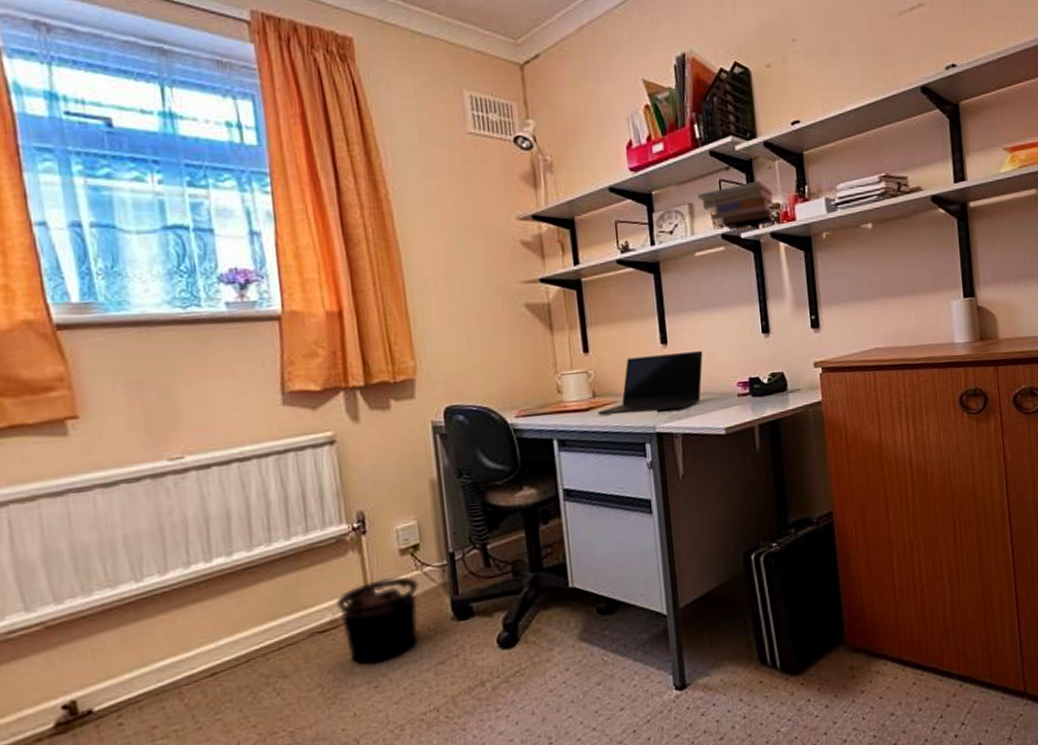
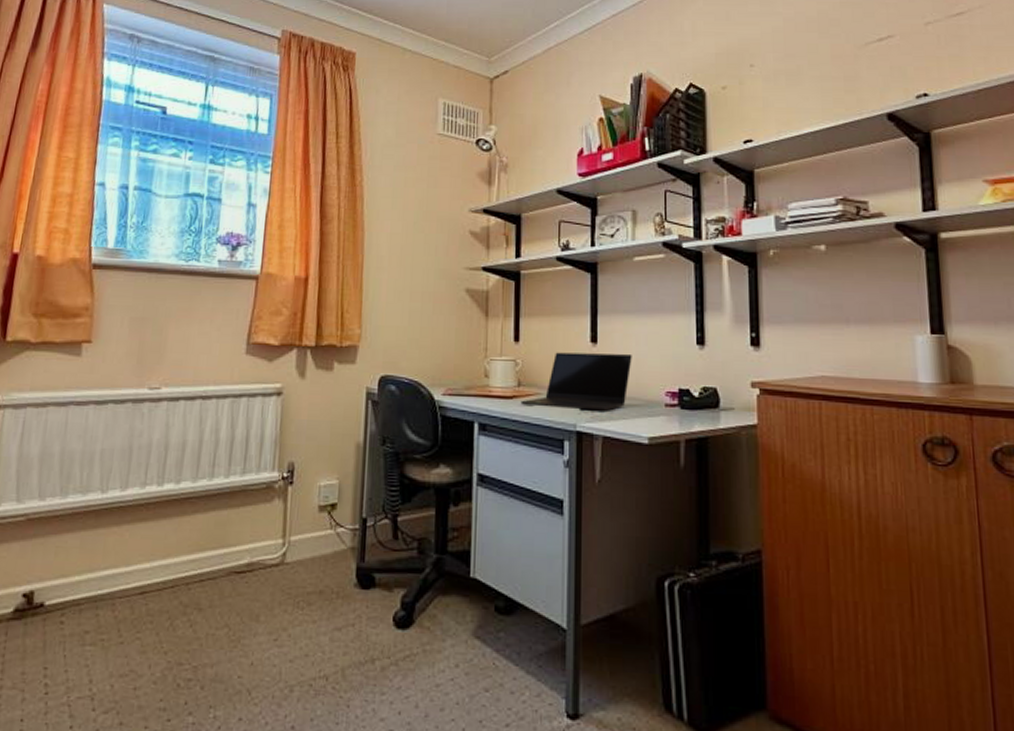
trash bin: present [336,576,419,666] -> none [256,531,330,617]
books: present [697,180,775,230] -> none [641,194,720,239]

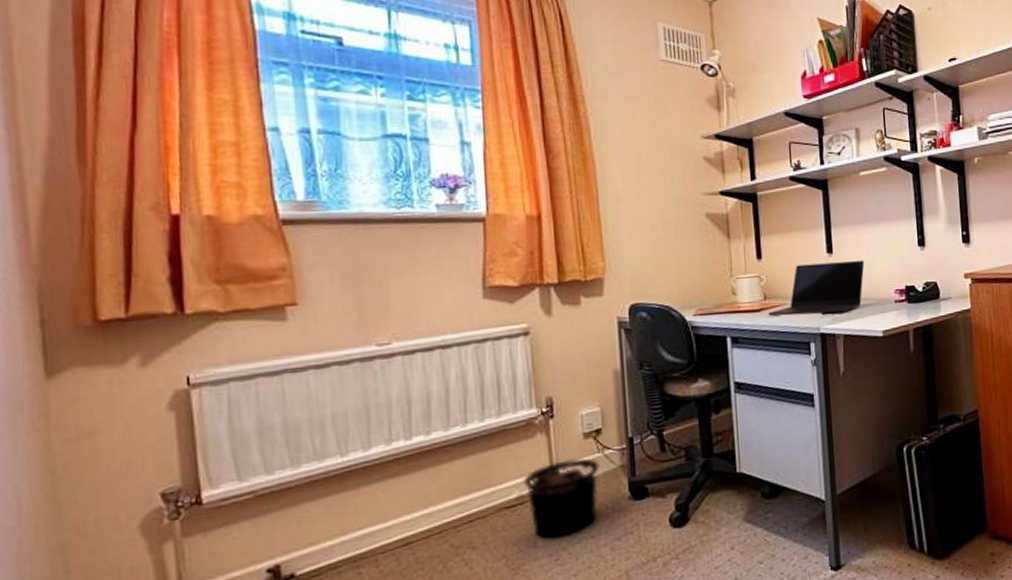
trash bin: none [256,531,330,617] -> present [524,457,600,540]

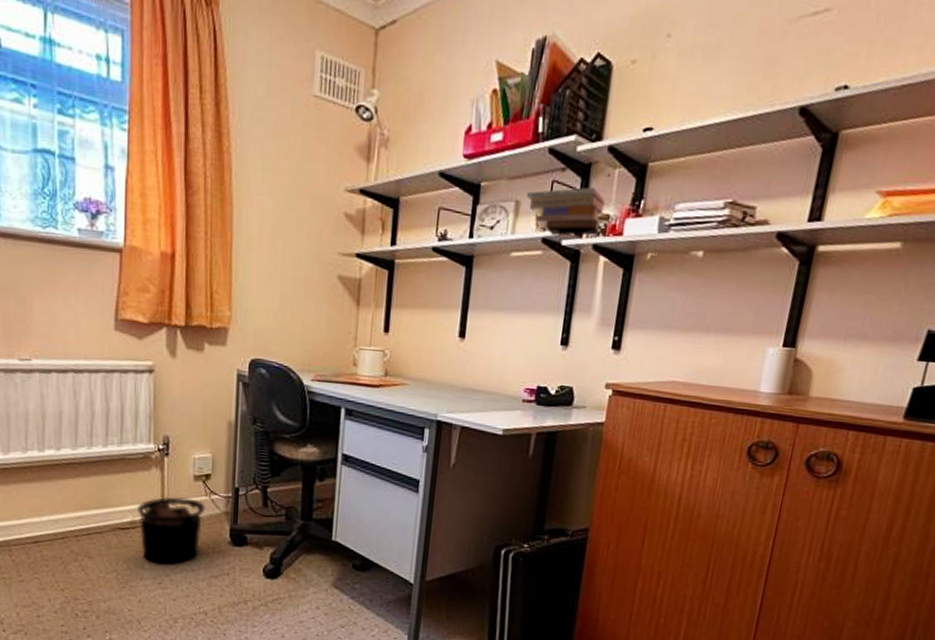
laptop: present [768,261,865,316] -> none [386,345,498,404]
books: none [863,110,932,153] -> present [525,187,606,236]

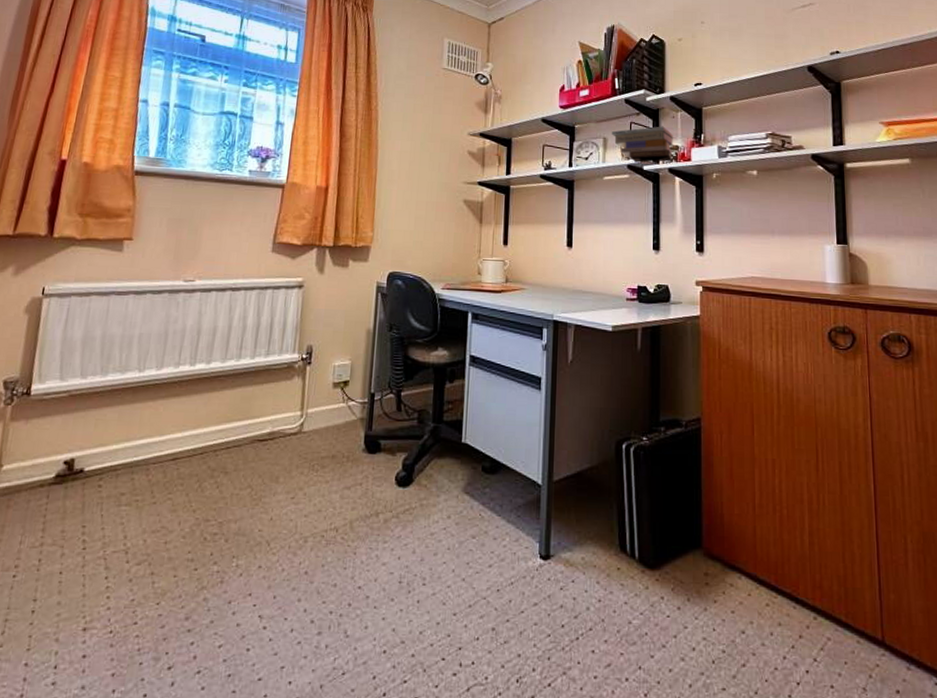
trash bin: present [137,496,206,566] -> none [277,405,342,478]

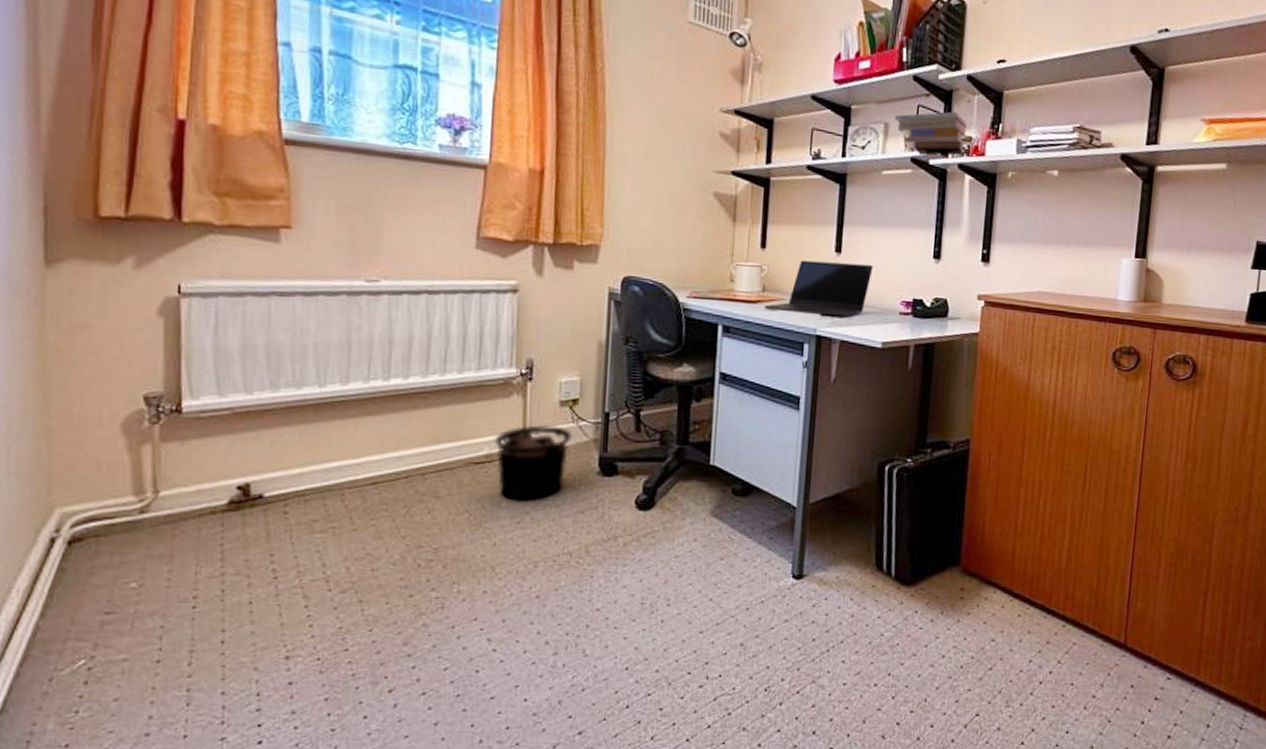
trash bin: none [277,405,342,478] -> present [495,425,572,503]
laptop: none [507,254,601,304] -> present [764,260,873,317]

